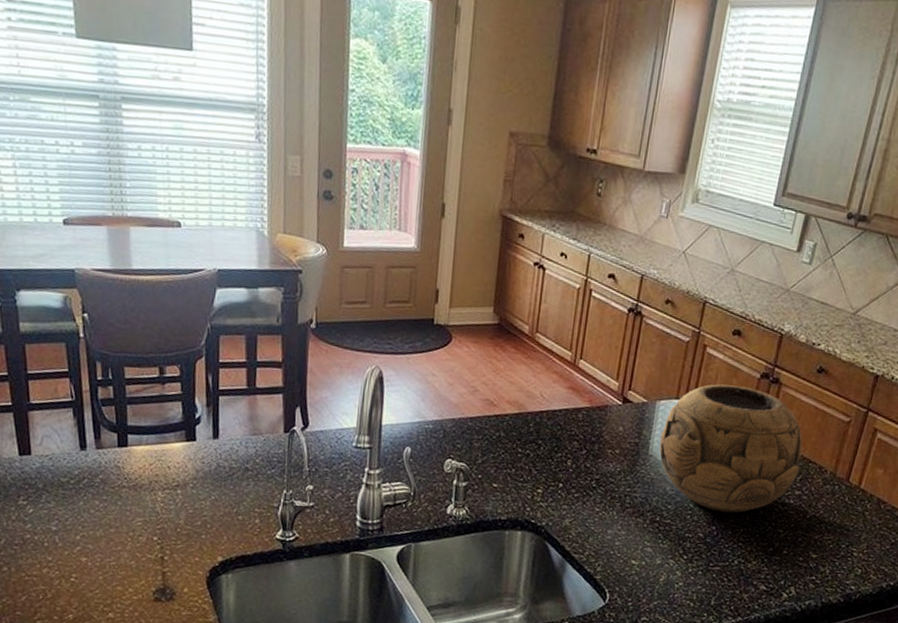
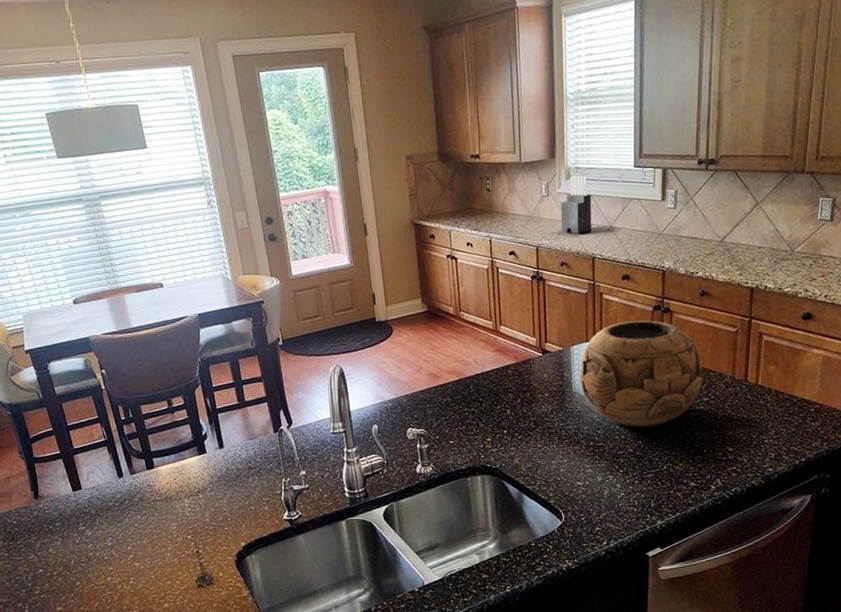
knife block: none [675,199,718,271] -> present [560,175,592,234]

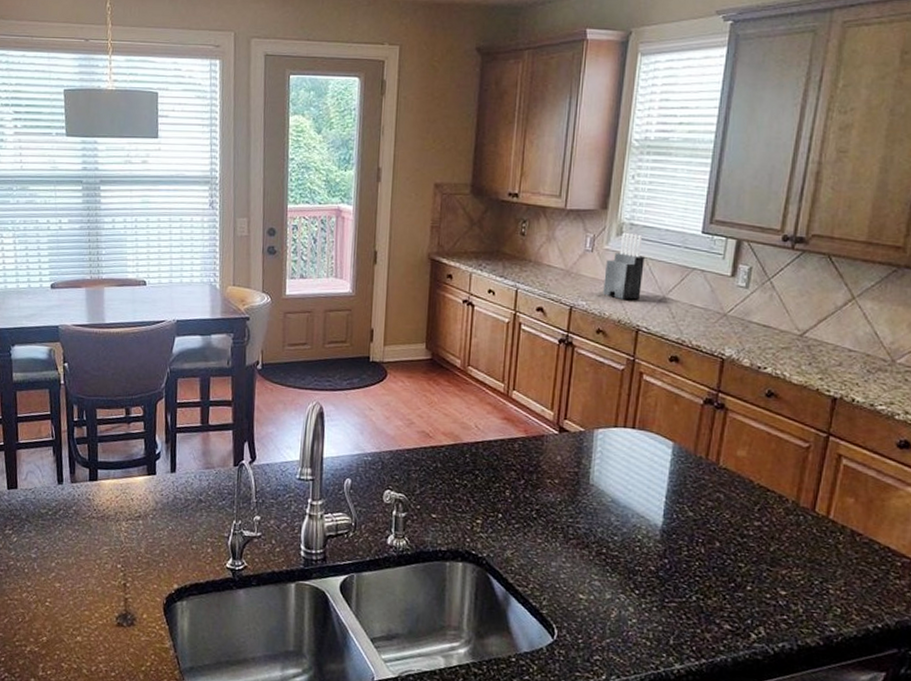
decorative bowl: present [579,320,703,428] -> none [600,411,758,545]

